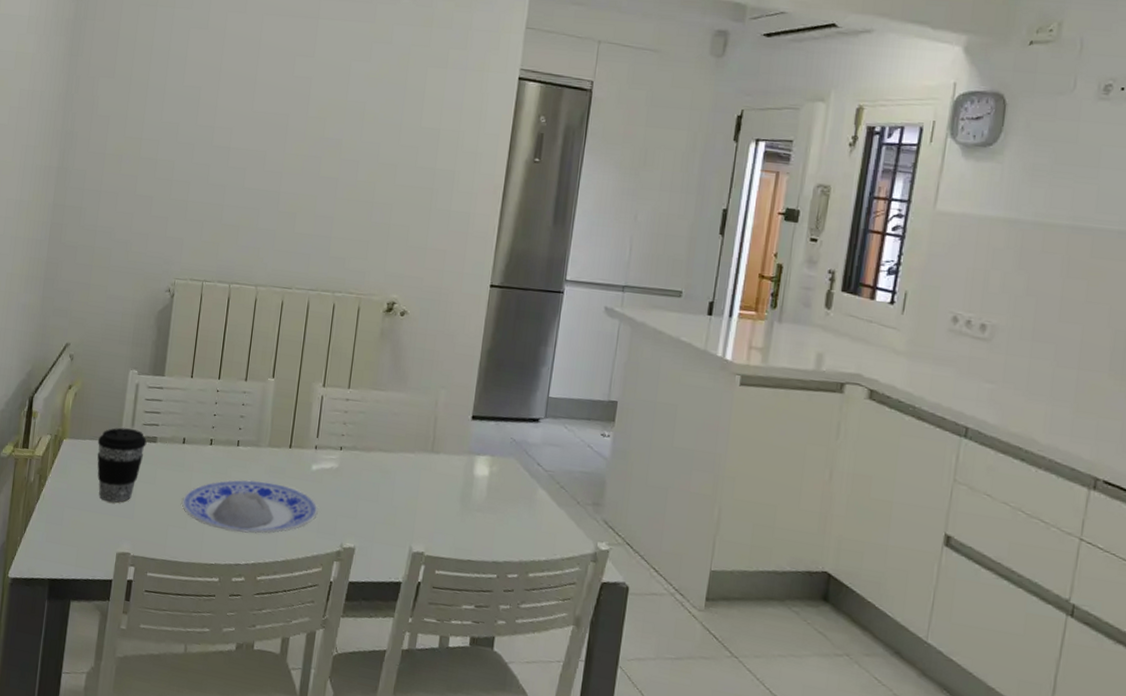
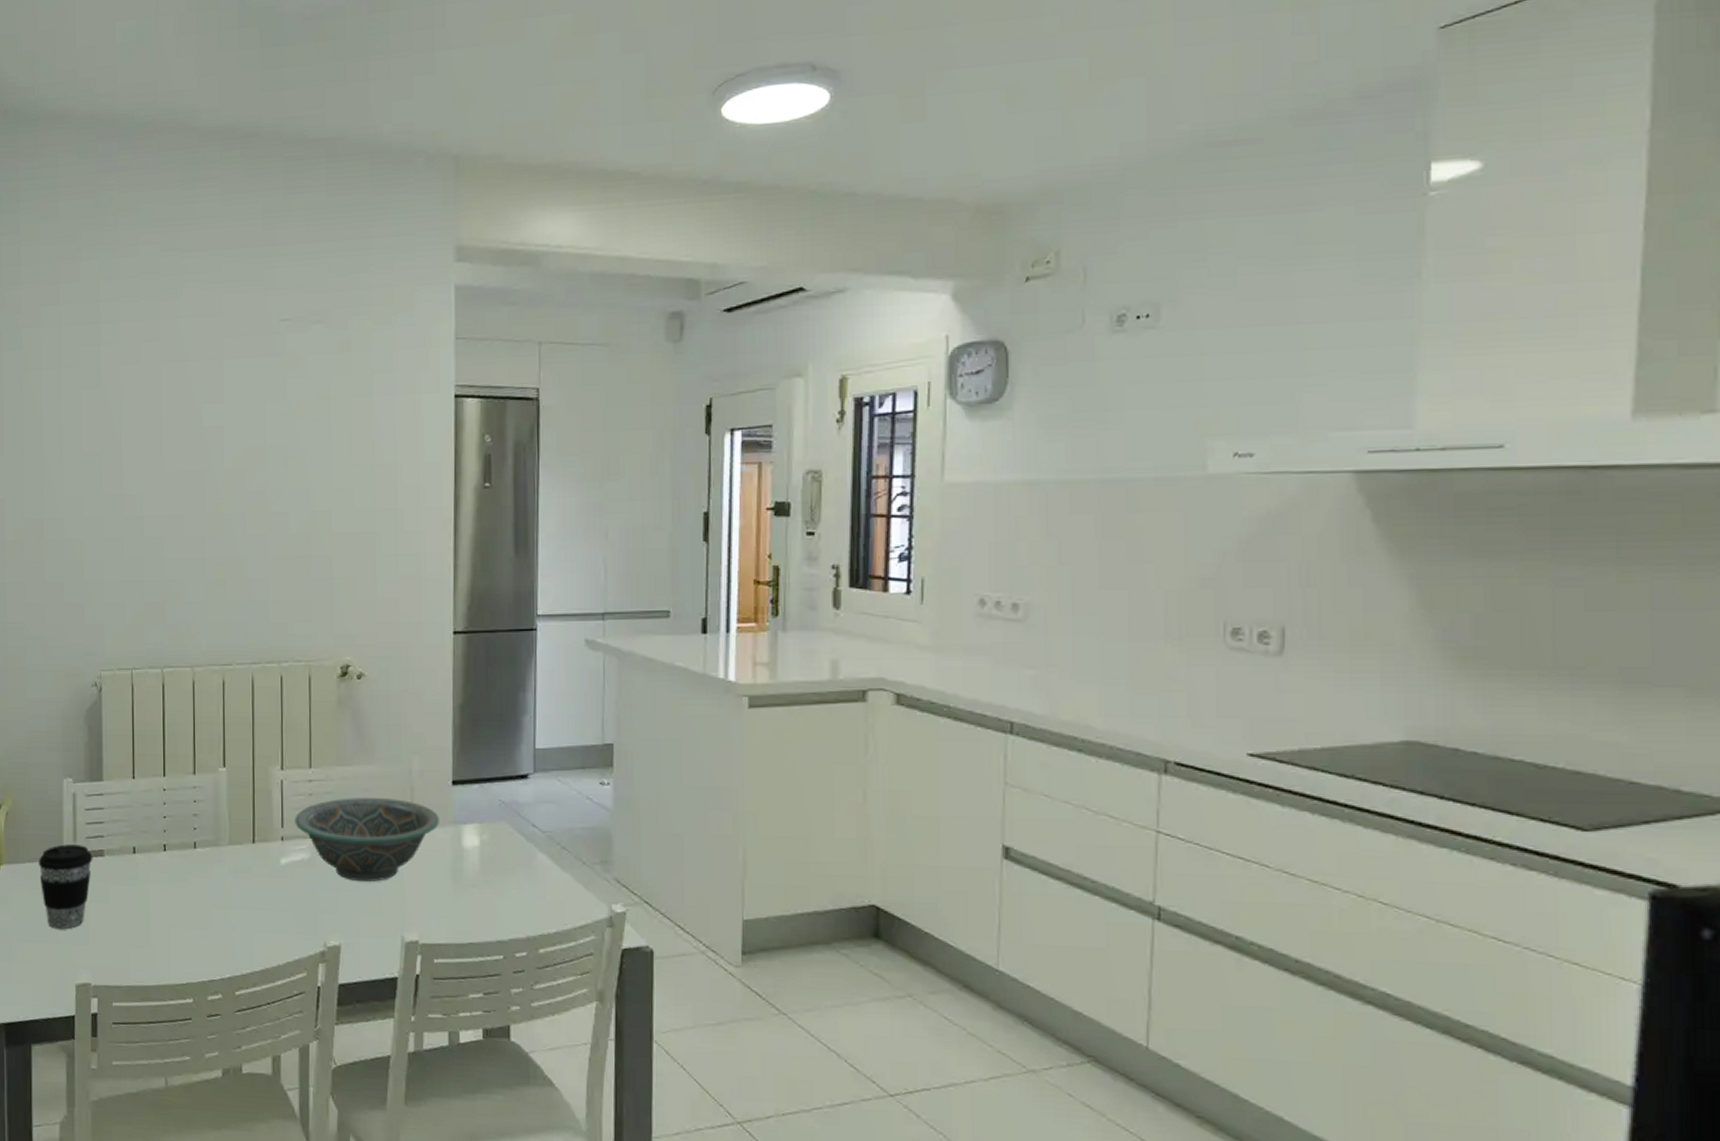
plate: present [181,480,318,534] -> none [140,884,294,945]
decorative bowl: none [329,419,457,496] -> present [295,798,439,882]

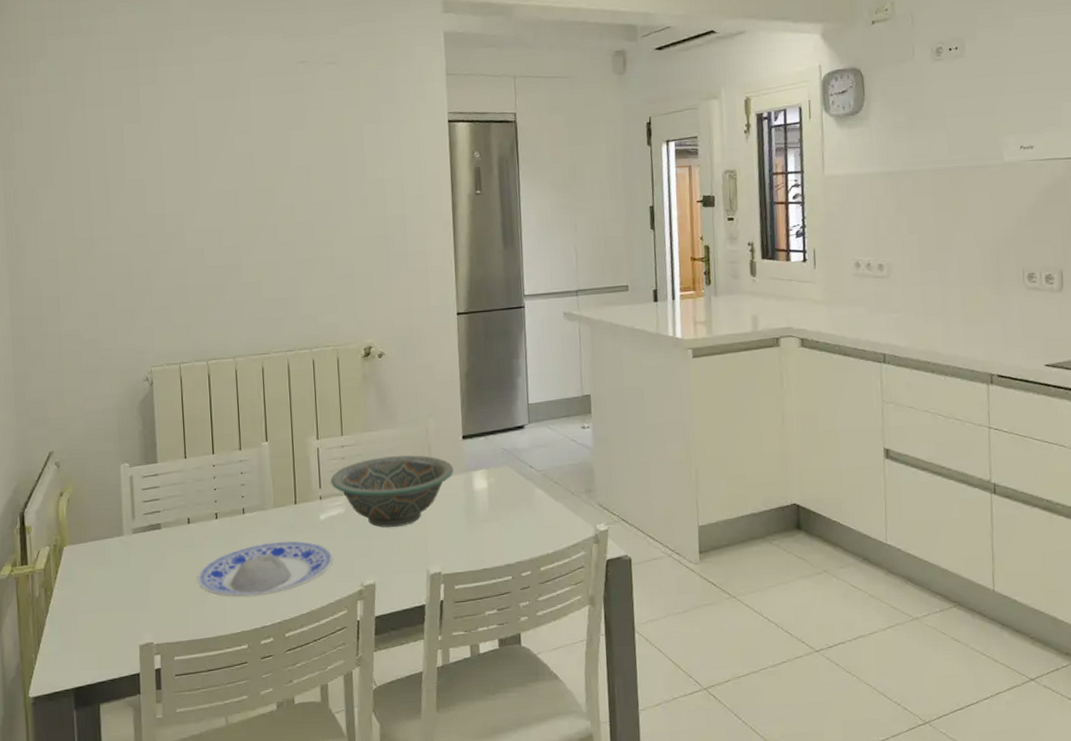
coffee cup: present [38,844,93,930] -> none [99,521,151,598]
plate: none [140,884,294,945] -> present [197,540,333,598]

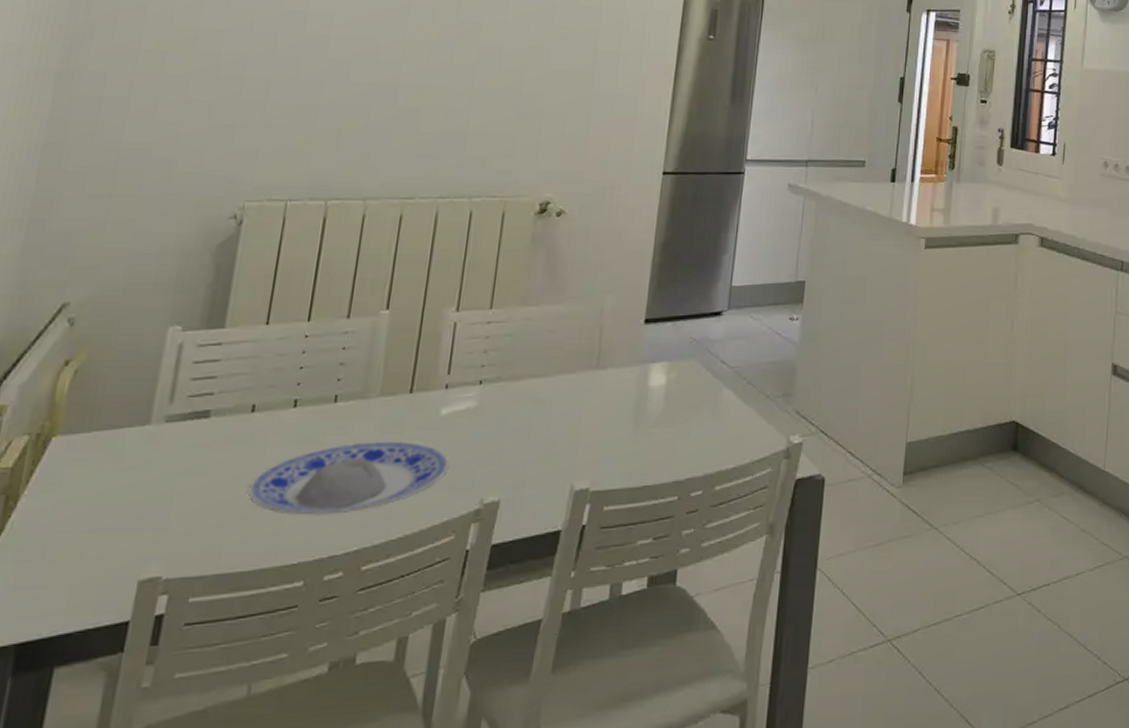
decorative bowl: present [331,455,453,528] -> none [464,339,627,428]

